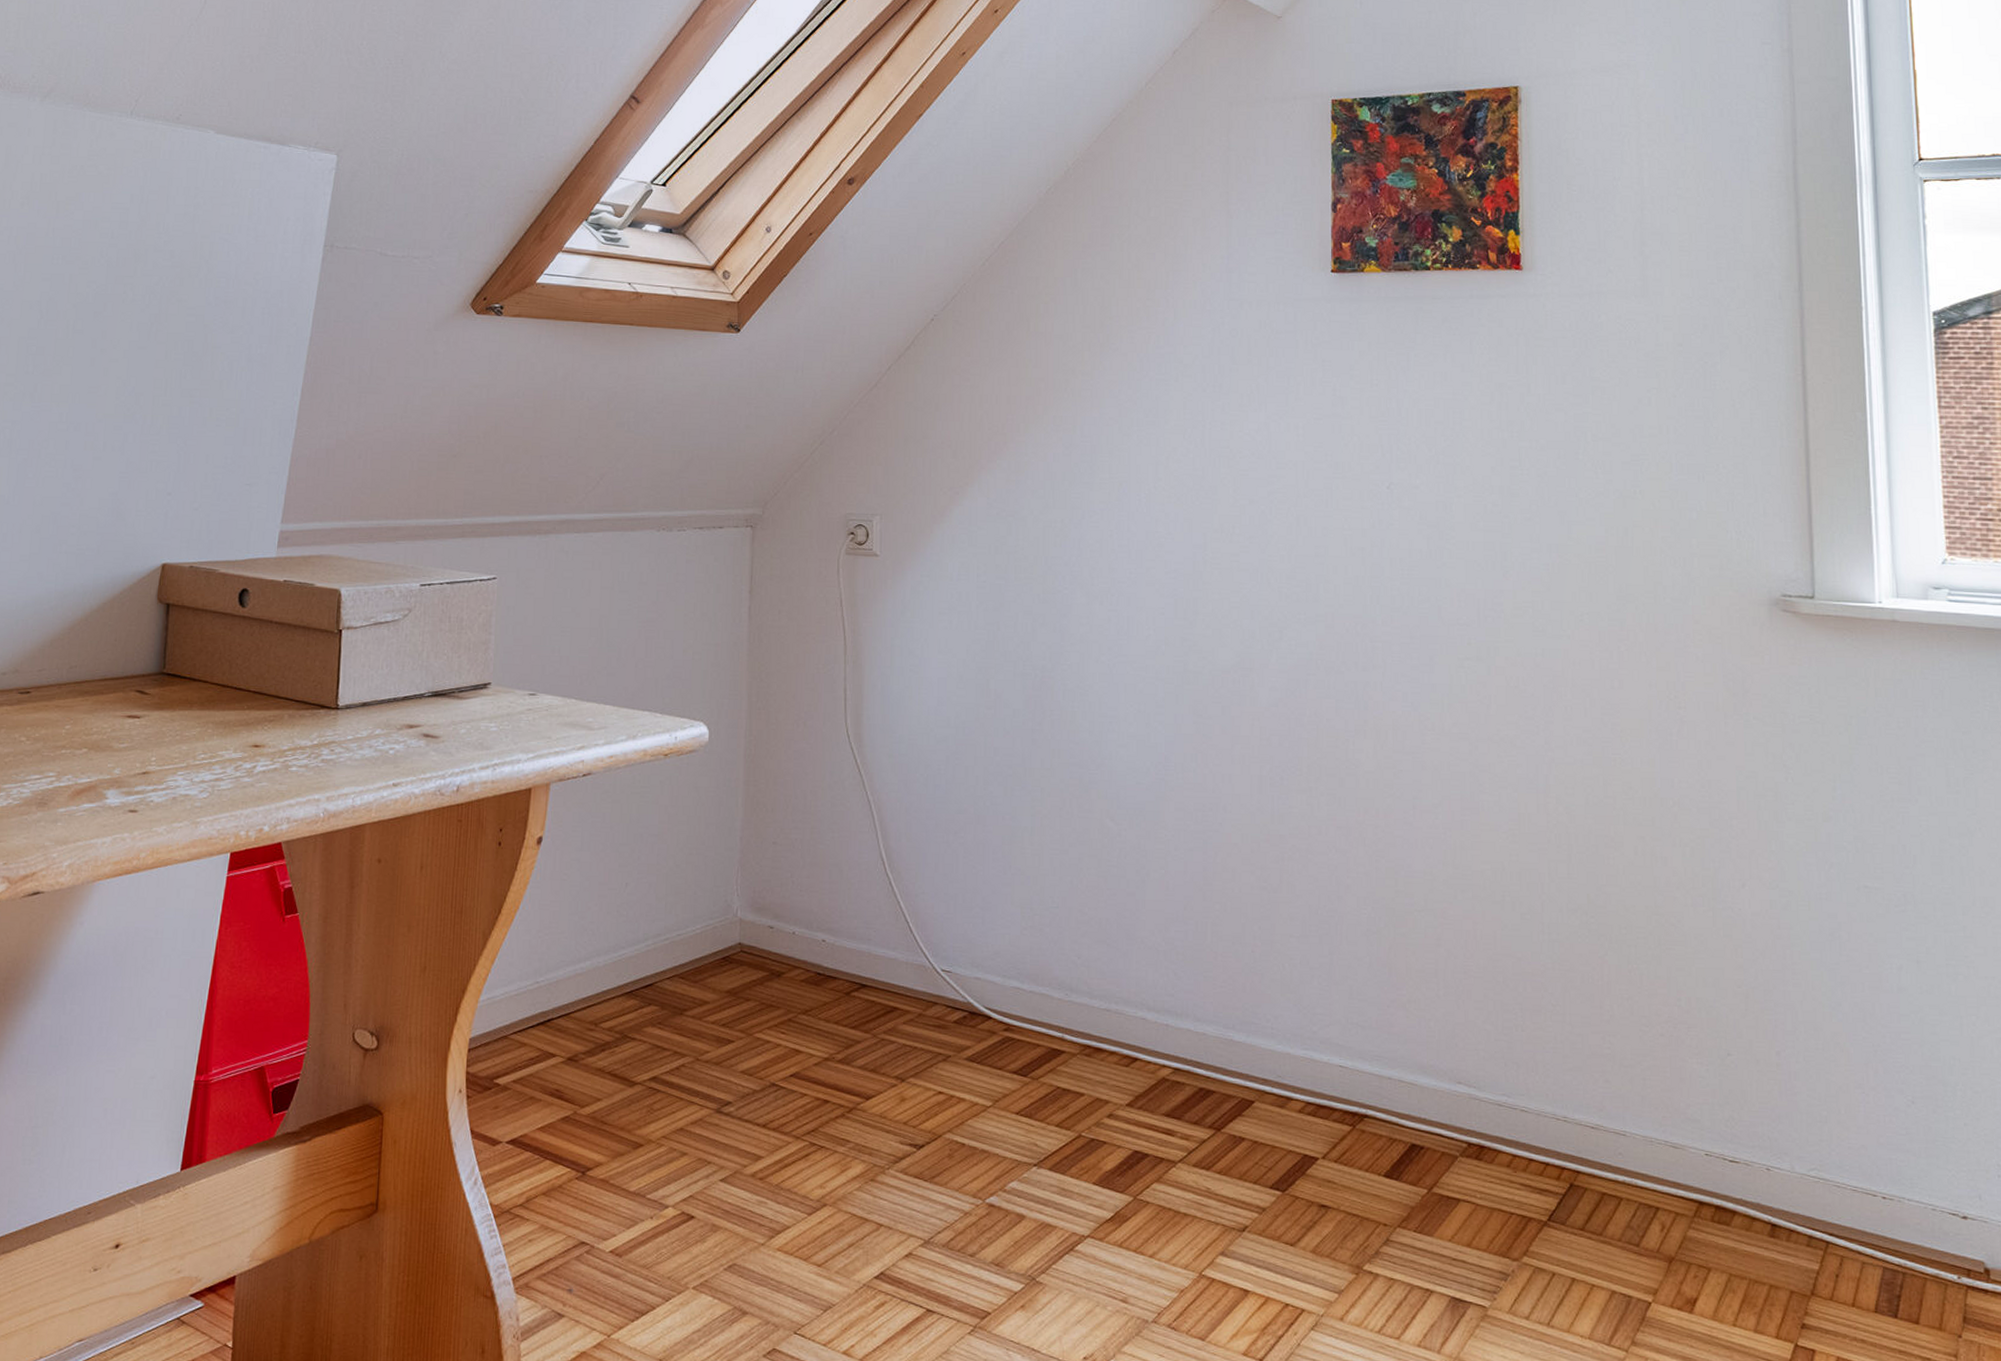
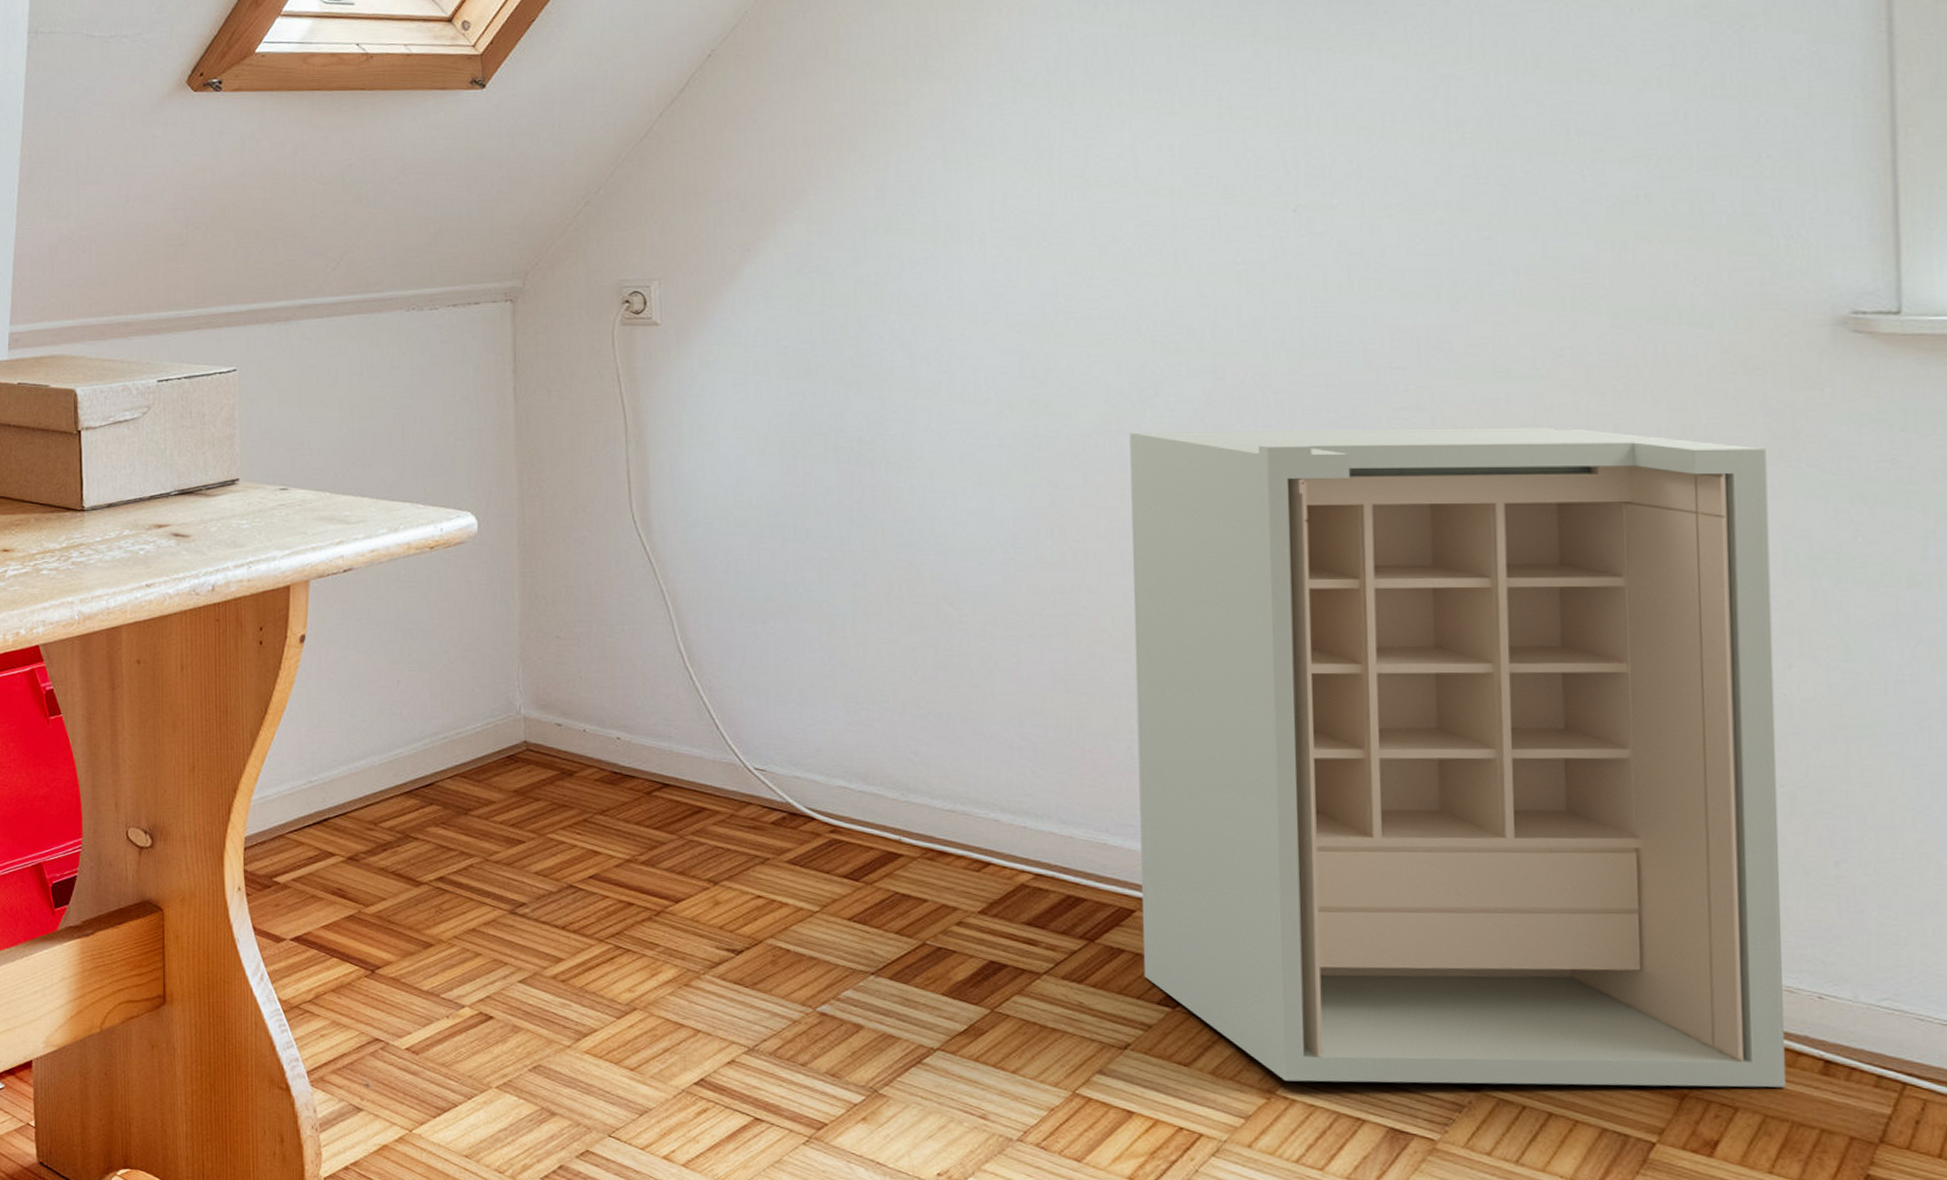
shelving unit: none [1259,670,1744,1257] -> present [1129,427,1786,1088]

